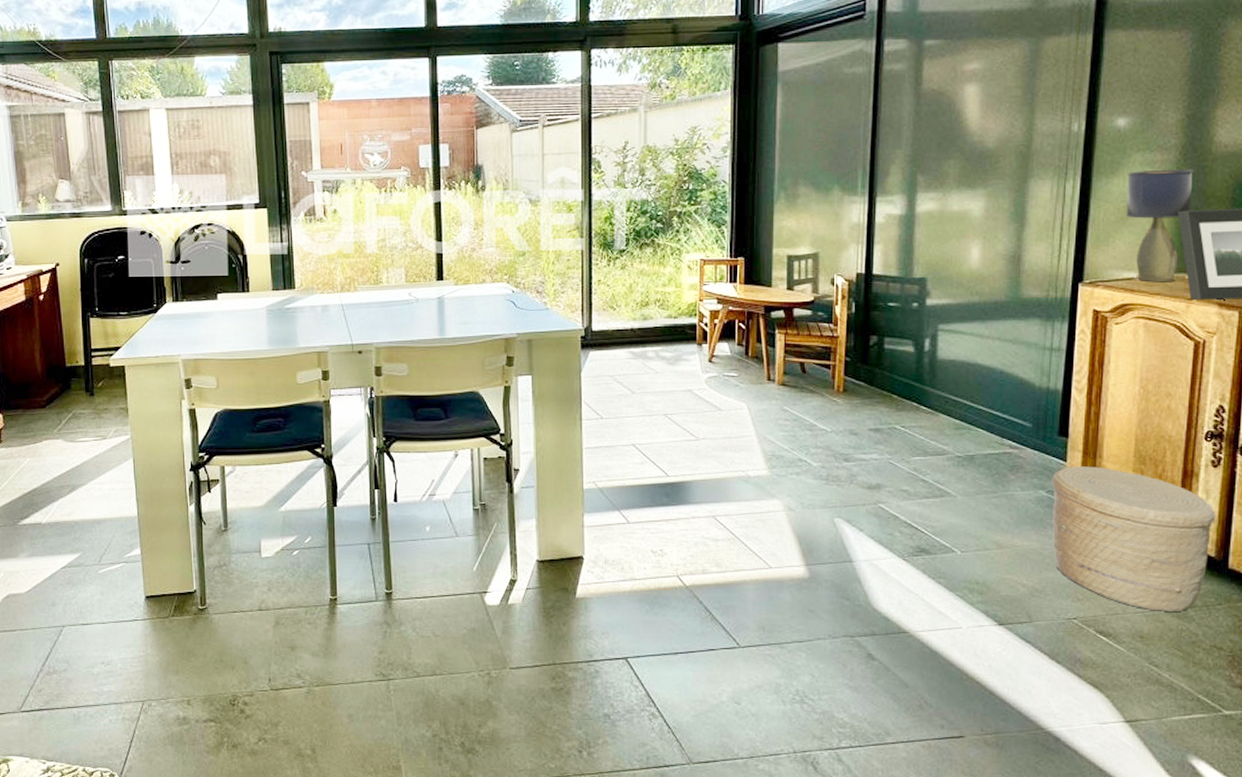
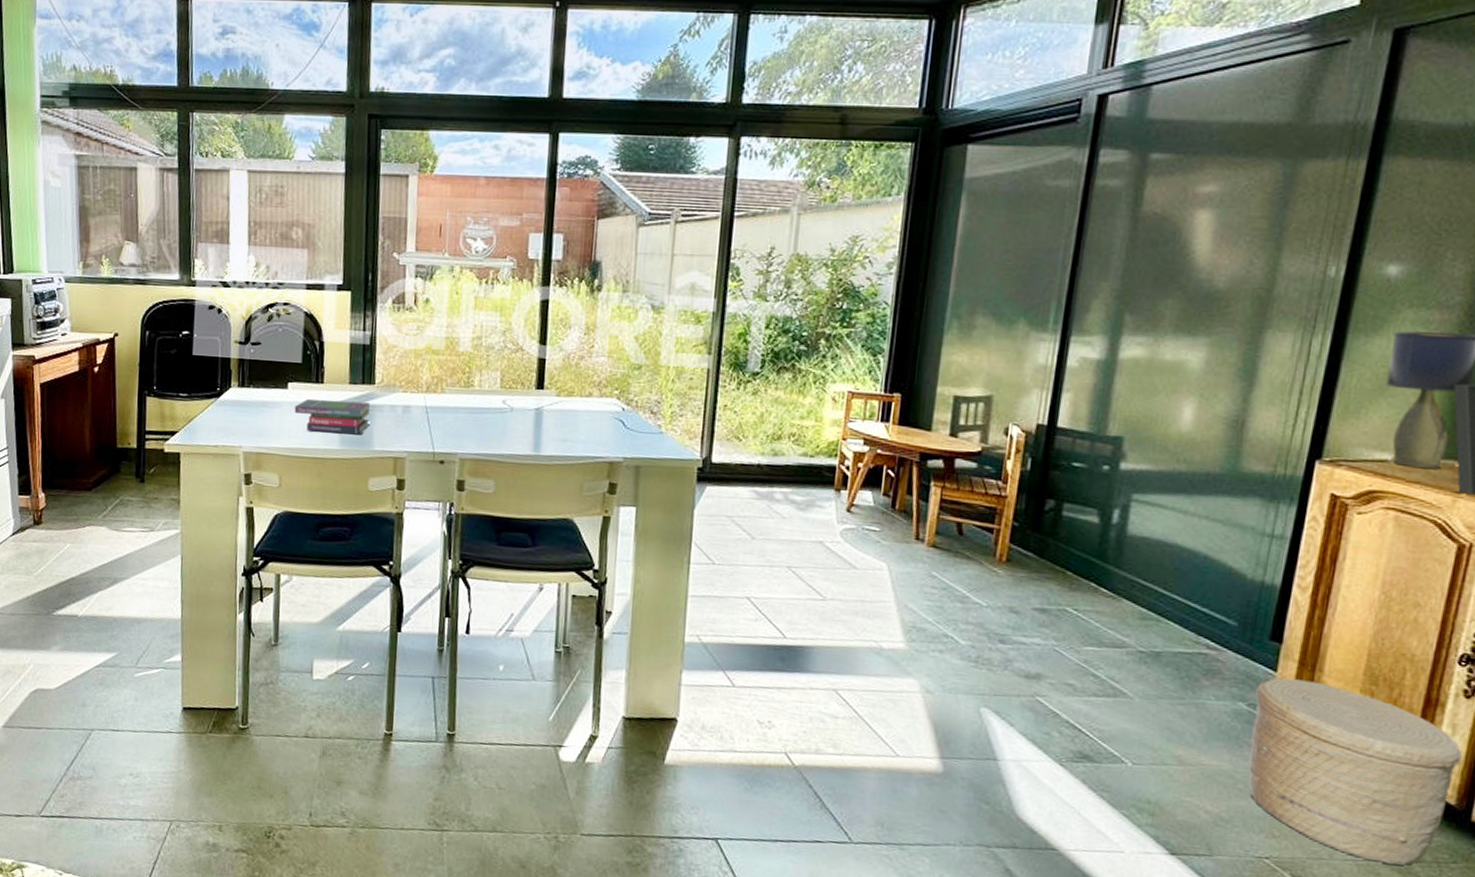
books: none [225,306,293,336] -> present [294,399,370,435]

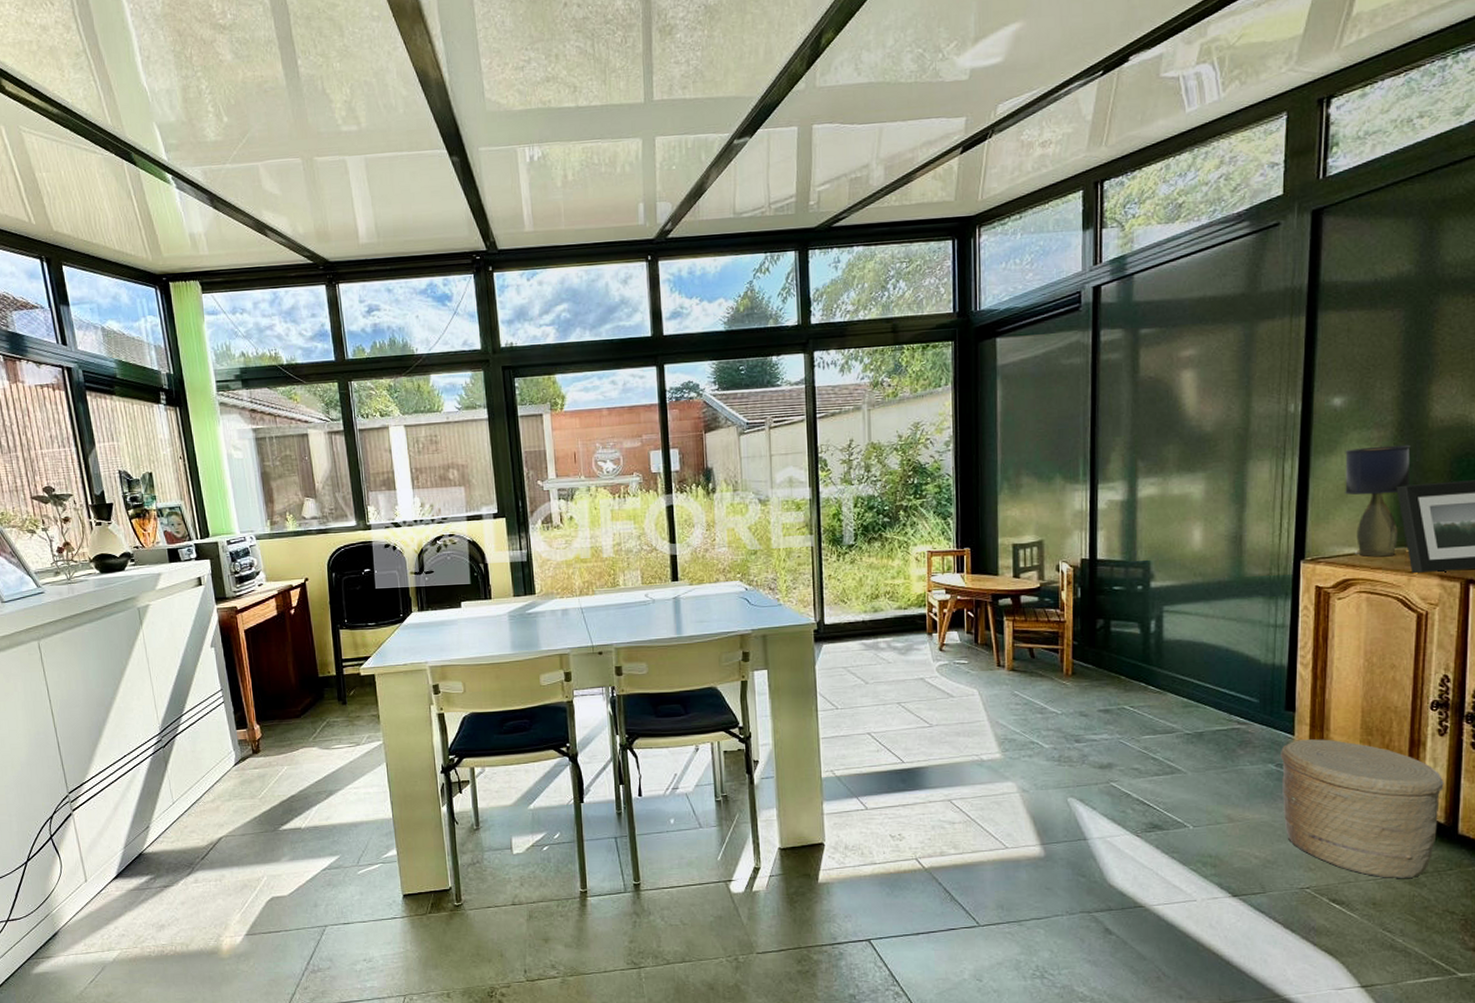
books: present [294,399,370,435] -> none [469,611,534,641]

